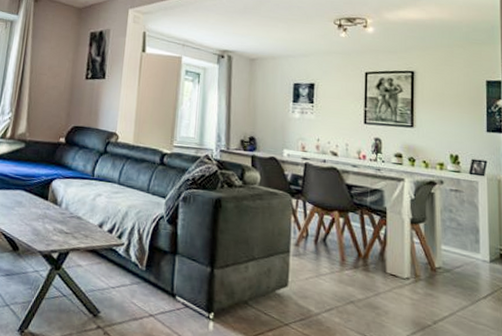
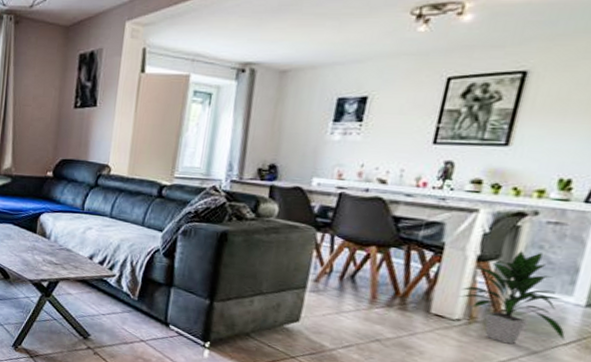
indoor plant: none [404,213,484,300] -> present [459,250,566,344]

